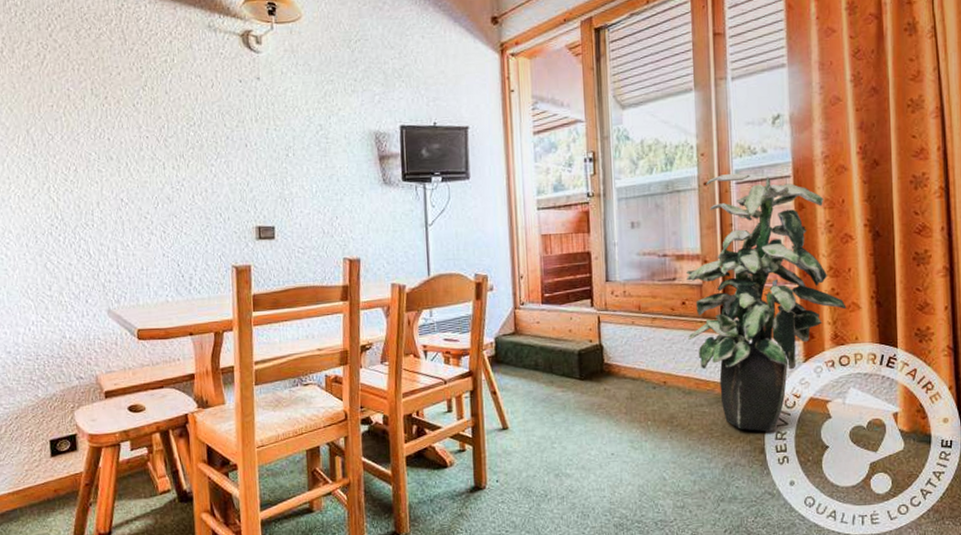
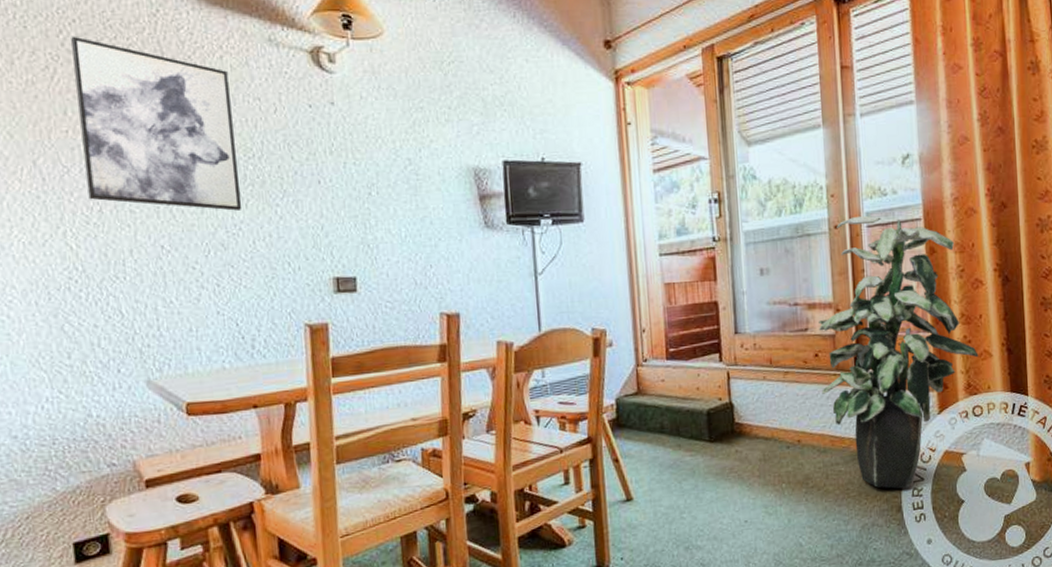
wall art: none [57,28,185,170] -> present [71,36,242,211]

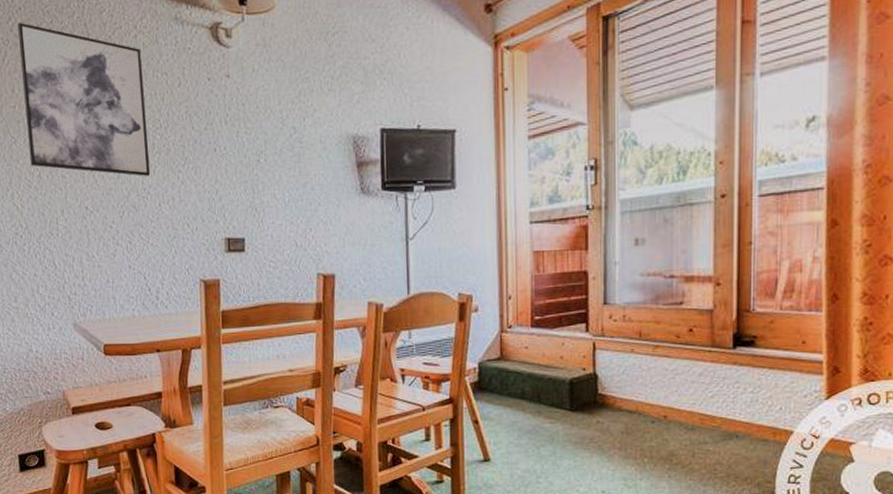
indoor plant: present [819,215,979,489] -> none [694,183,881,474]

